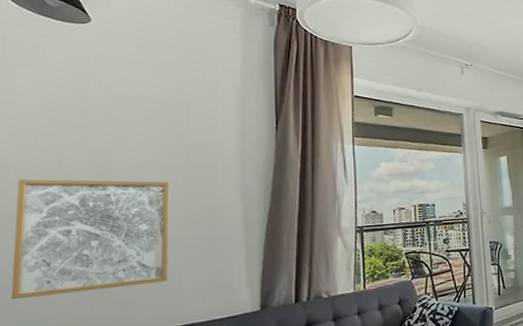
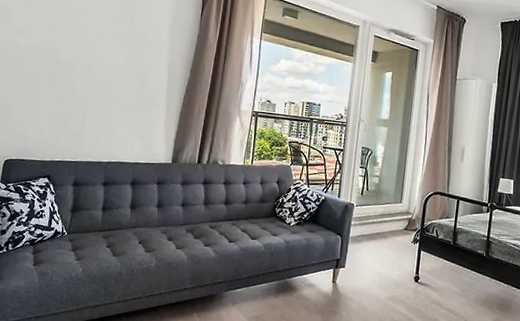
wall art: present [11,178,169,300] -> none [7,26,118,126]

